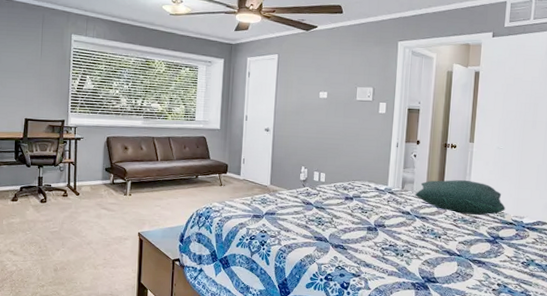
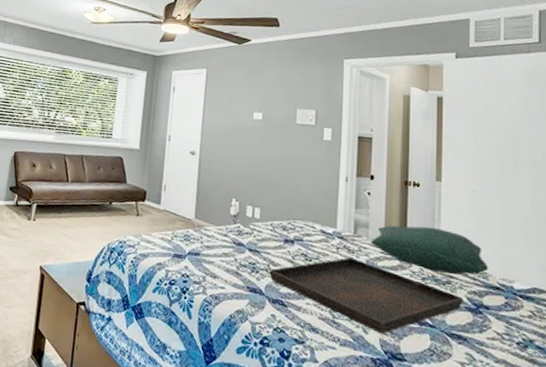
serving tray: none [332,208,485,265] -> present [269,257,463,335]

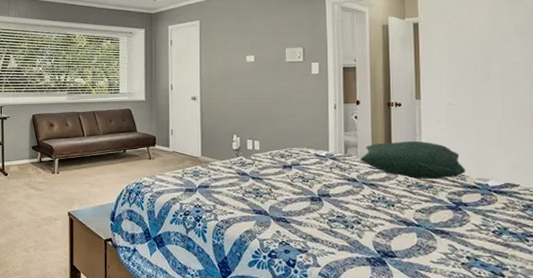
serving tray: present [269,257,463,335] -> none [272,175,445,237]

